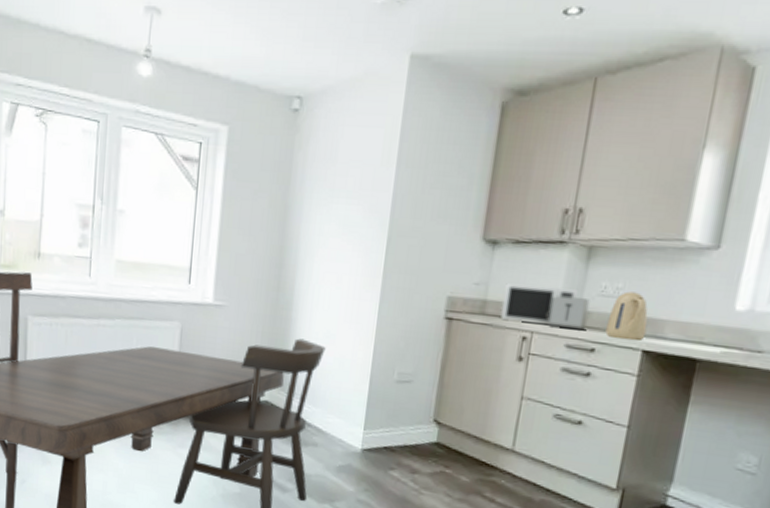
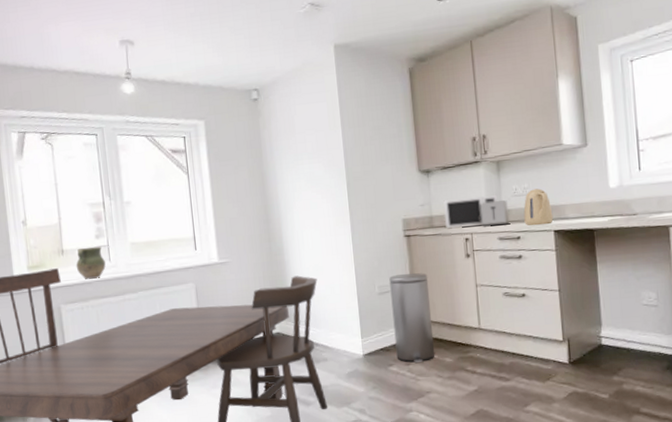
ceramic jug: none [51,255,85,294] -> present [76,247,106,279]
pedal bin: none [401,363,463,475] -> present [389,273,435,363]

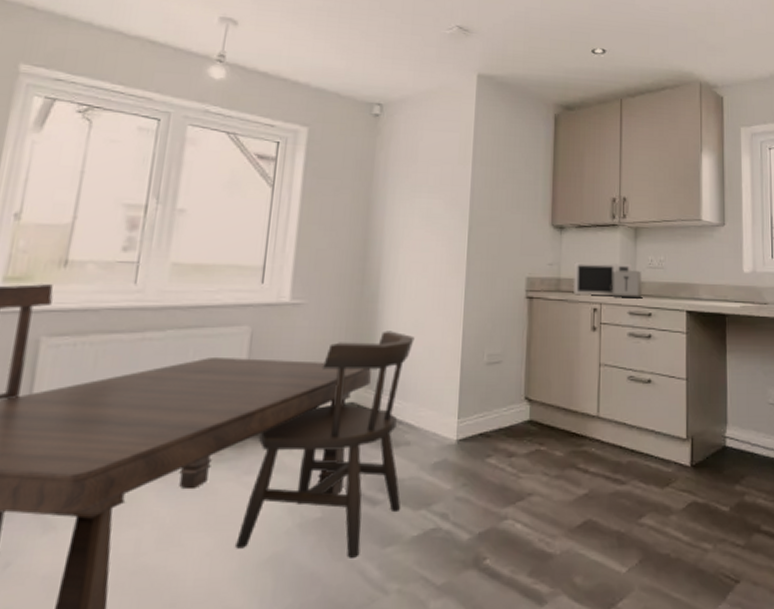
ceramic jug: present [76,247,106,279] -> none [81,262,129,305]
pedal bin: present [389,273,435,363] -> none [497,342,547,454]
kettle: present [523,188,554,227] -> none [657,263,687,304]

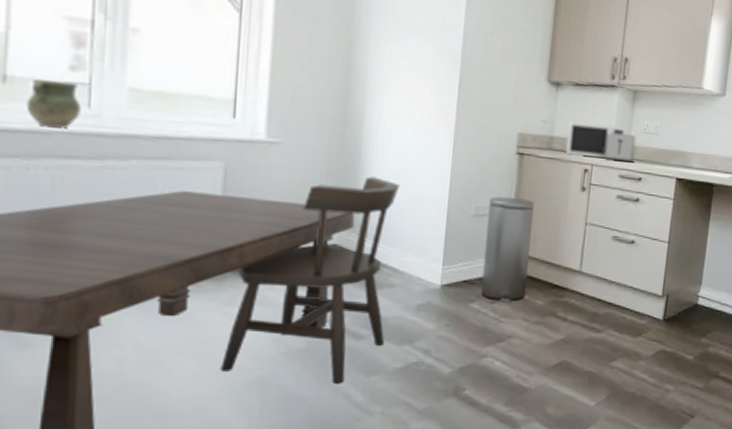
ceramic jug: none [81,262,129,305] -> present [26,79,81,129]
pedal bin: none [497,342,547,454] -> present [481,196,535,302]

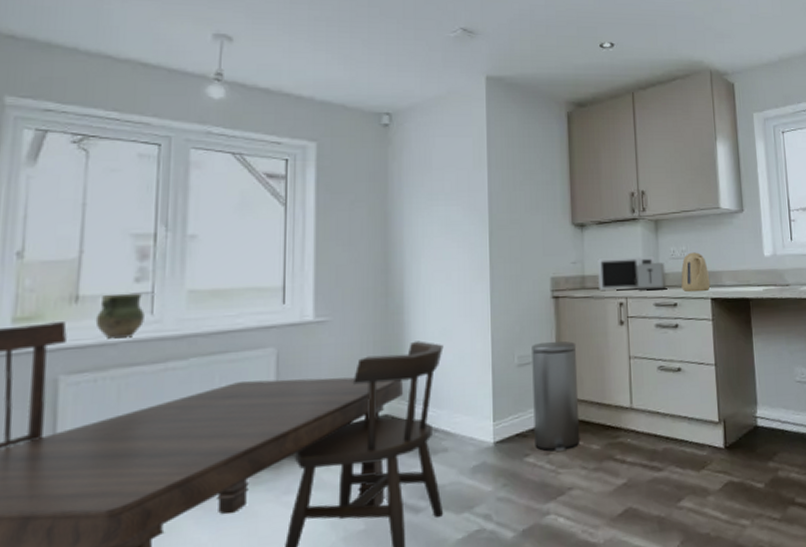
kettle: none [649,129,679,171] -> present [681,252,711,293]

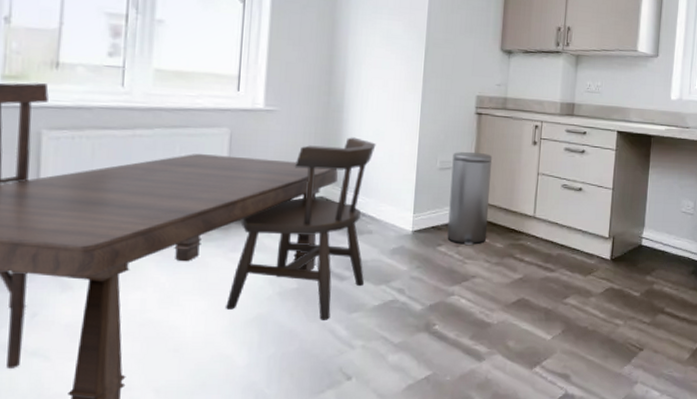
ceramic jug: present [95,294,145,339] -> none [73,65,116,105]
microwave: present [596,256,654,292] -> none [517,84,571,116]
toaster: present [636,263,667,292] -> none [552,93,581,120]
kettle: present [681,252,711,293] -> none [592,88,619,125]

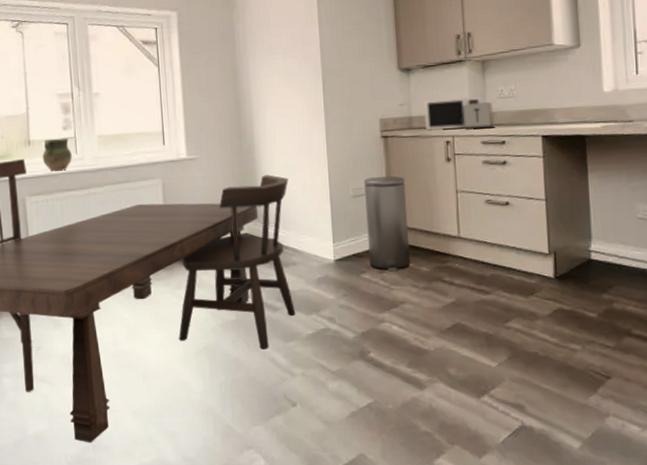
ceramic jug: none [73,65,116,105] -> present [42,139,72,171]
microwave: none [517,84,571,116] -> present [423,96,481,131]
toaster: none [552,93,581,120] -> present [462,102,495,131]

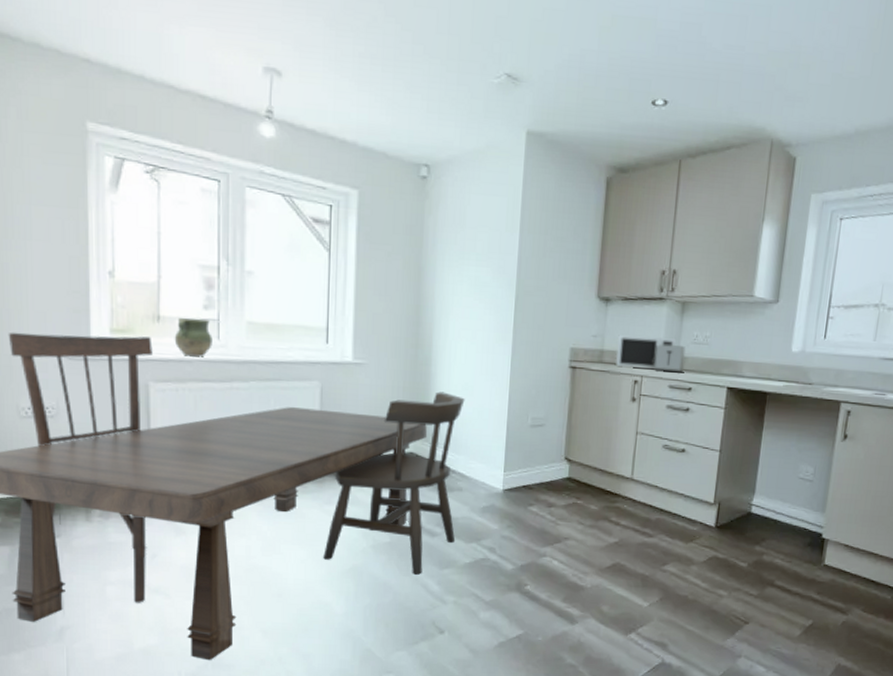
pedal bin: present [364,176,411,271] -> none [539,408,588,506]

